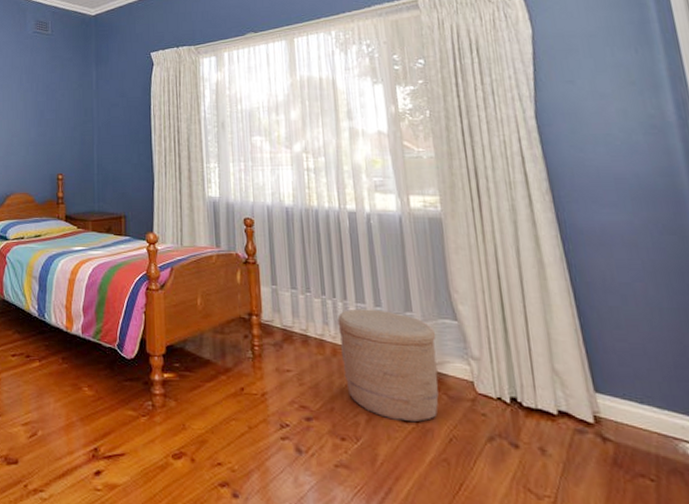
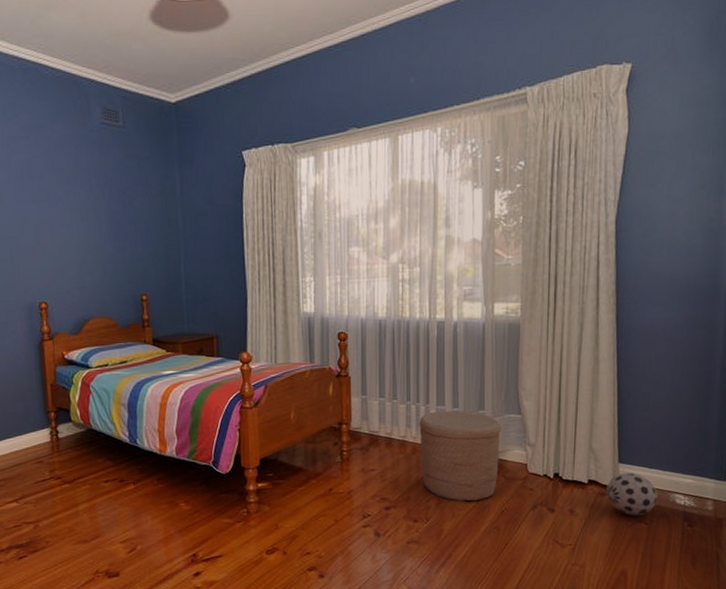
soccer ball: none [584,406,662,468] -> present [606,473,658,516]

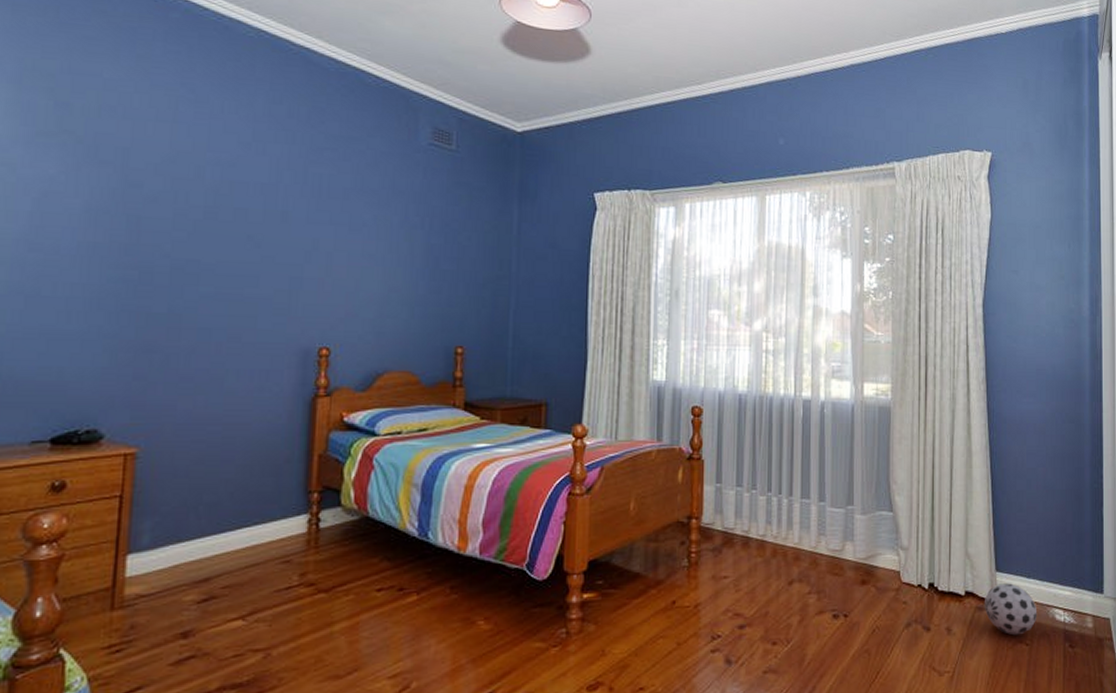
woven basket: present [419,410,502,502] -> none [781,504,873,618]

